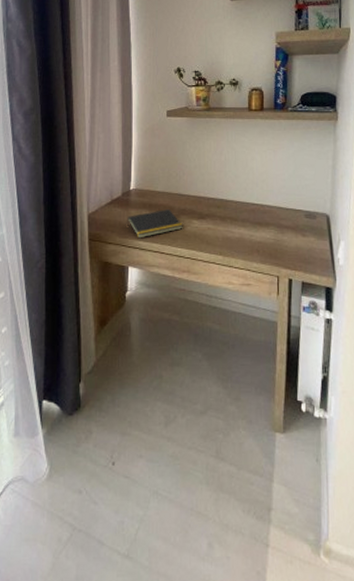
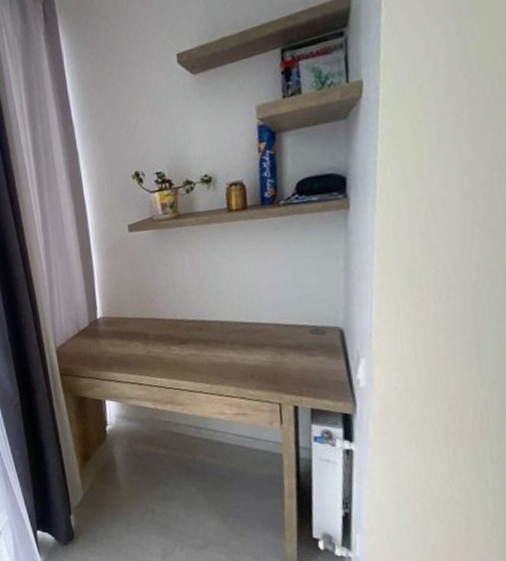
notepad: present [126,209,183,239] -> none [97,336,161,370]

